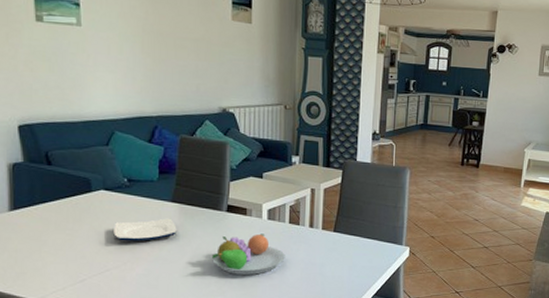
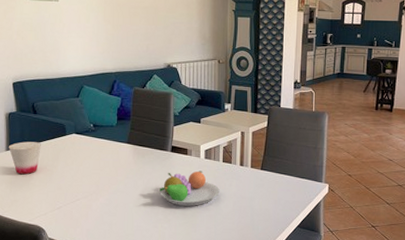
cup: none [12,199,58,241] -> present [8,141,41,175]
plate: present [113,218,177,242] -> none [83,157,131,176]

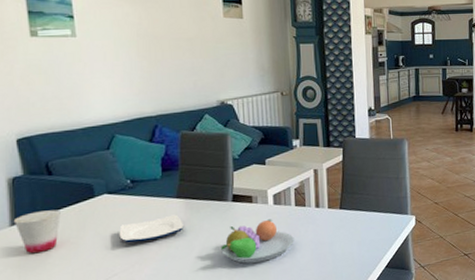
plate: none [83,157,131,176] -> present [119,214,184,244]

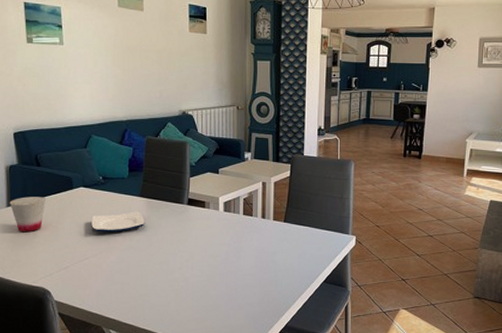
fruit bowl: present [221,219,294,264] -> none [175,224,240,262]

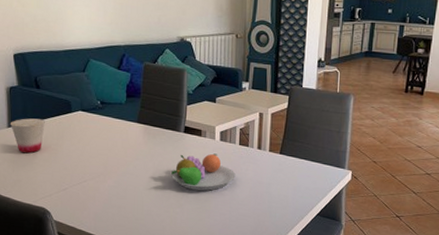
plate: present [91,211,145,233] -> none [89,137,141,157]
fruit bowl: none [175,224,240,262] -> present [171,153,236,191]

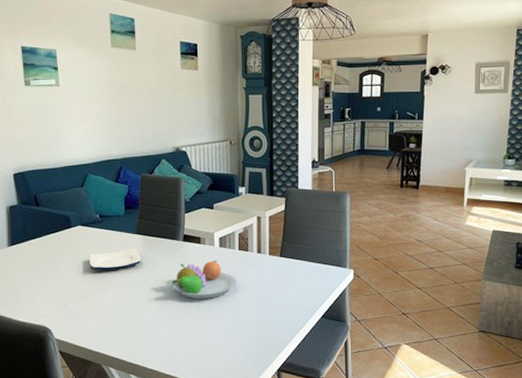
cup: present [10,118,45,154] -> none [10,236,45,272]
plate: none [89,137,141,157] -> present [89,248,141,270]

